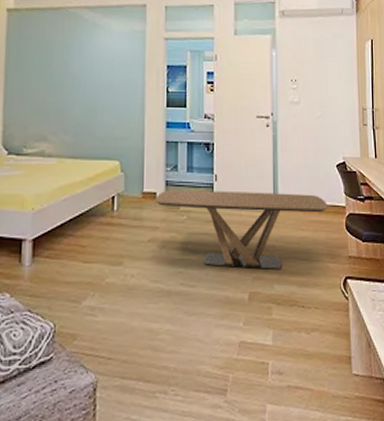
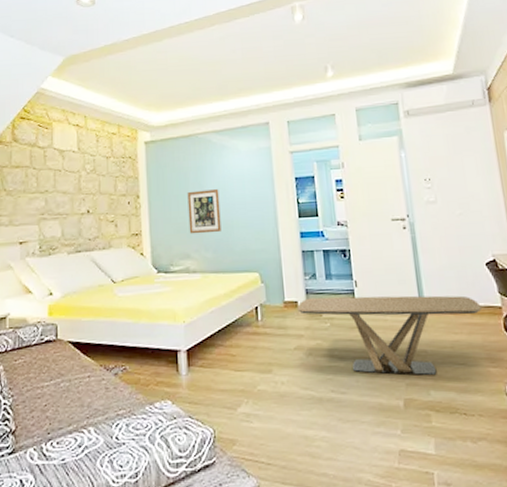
wall art: none [48,68,86,116] -> present [187,189,221,234]

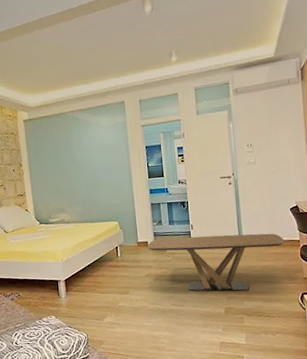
wall art: present [187,189,221,234] -> none [60,157,88,194]

